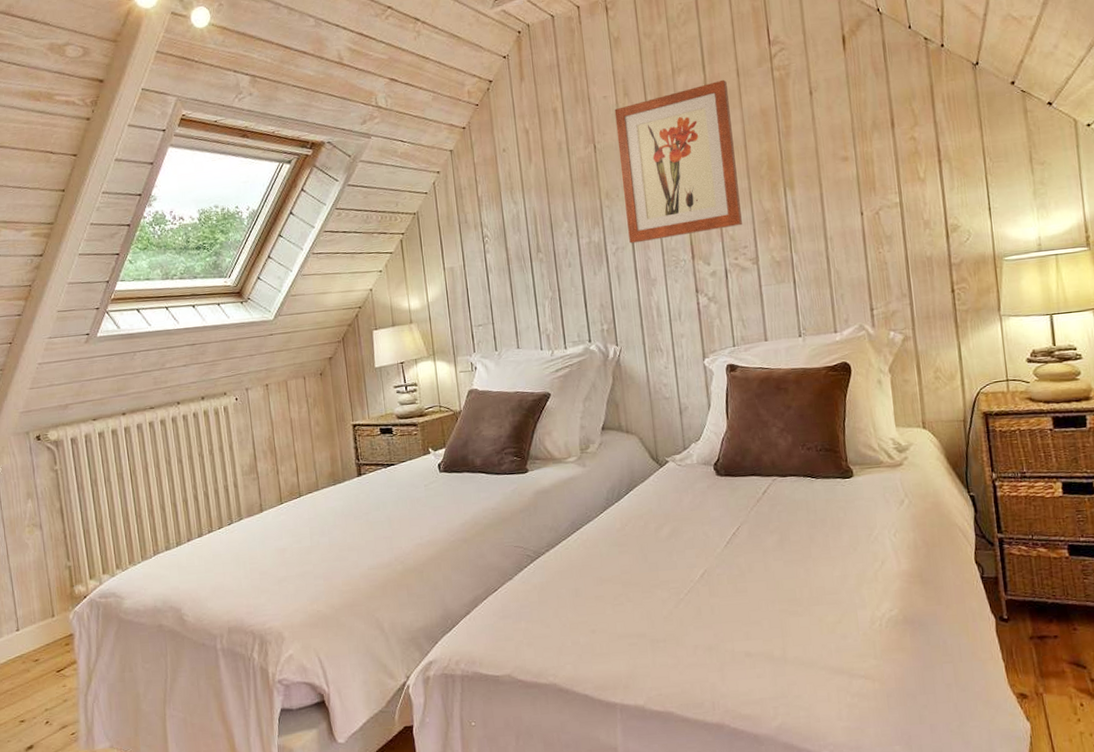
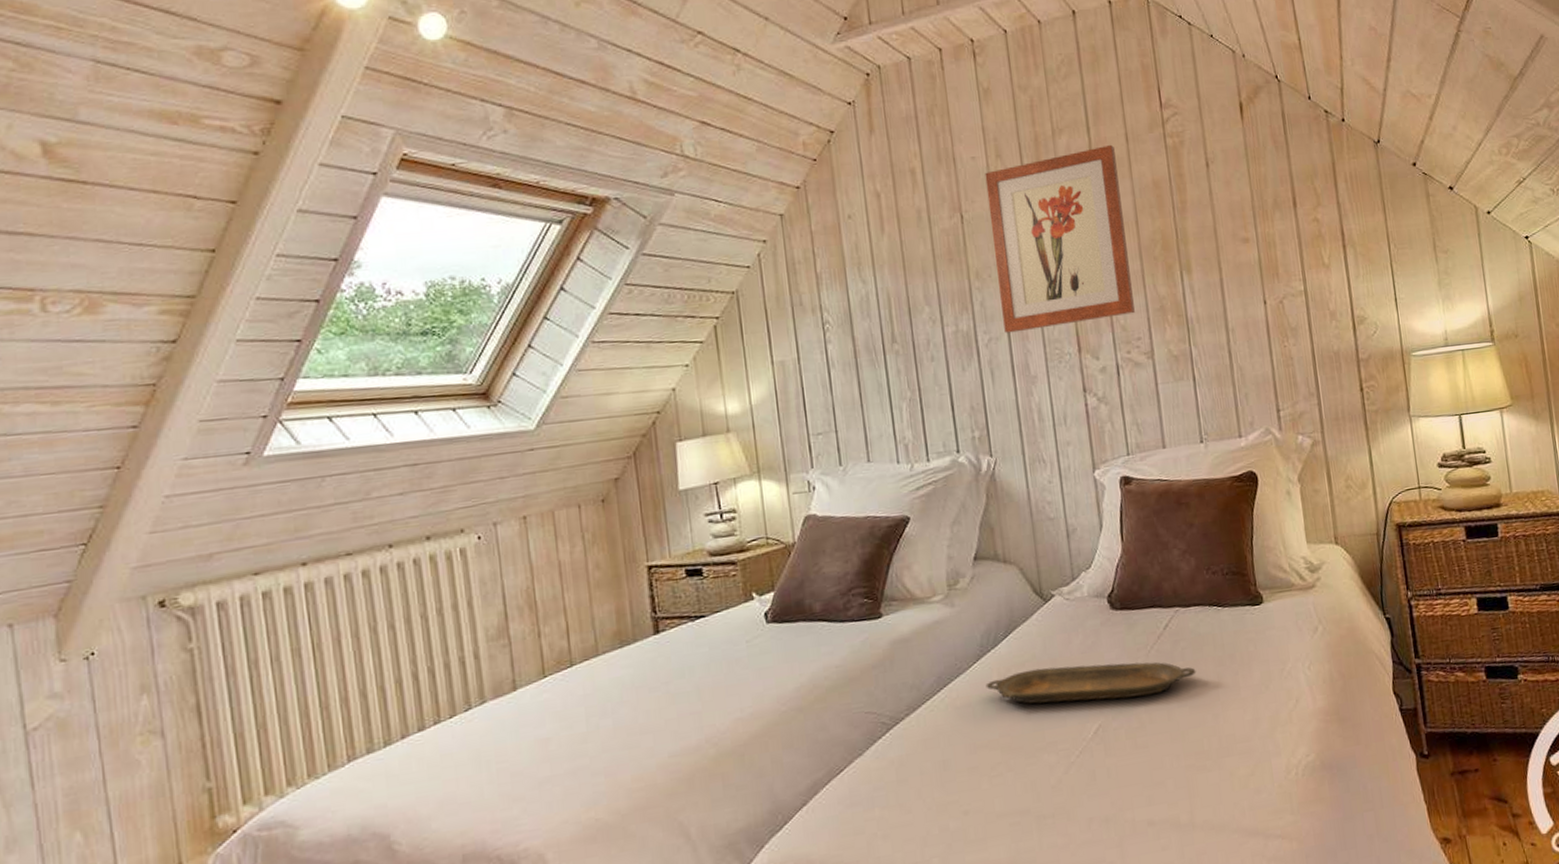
serving tray: none [610,520,791,550] -> present [985,662,1196,704]

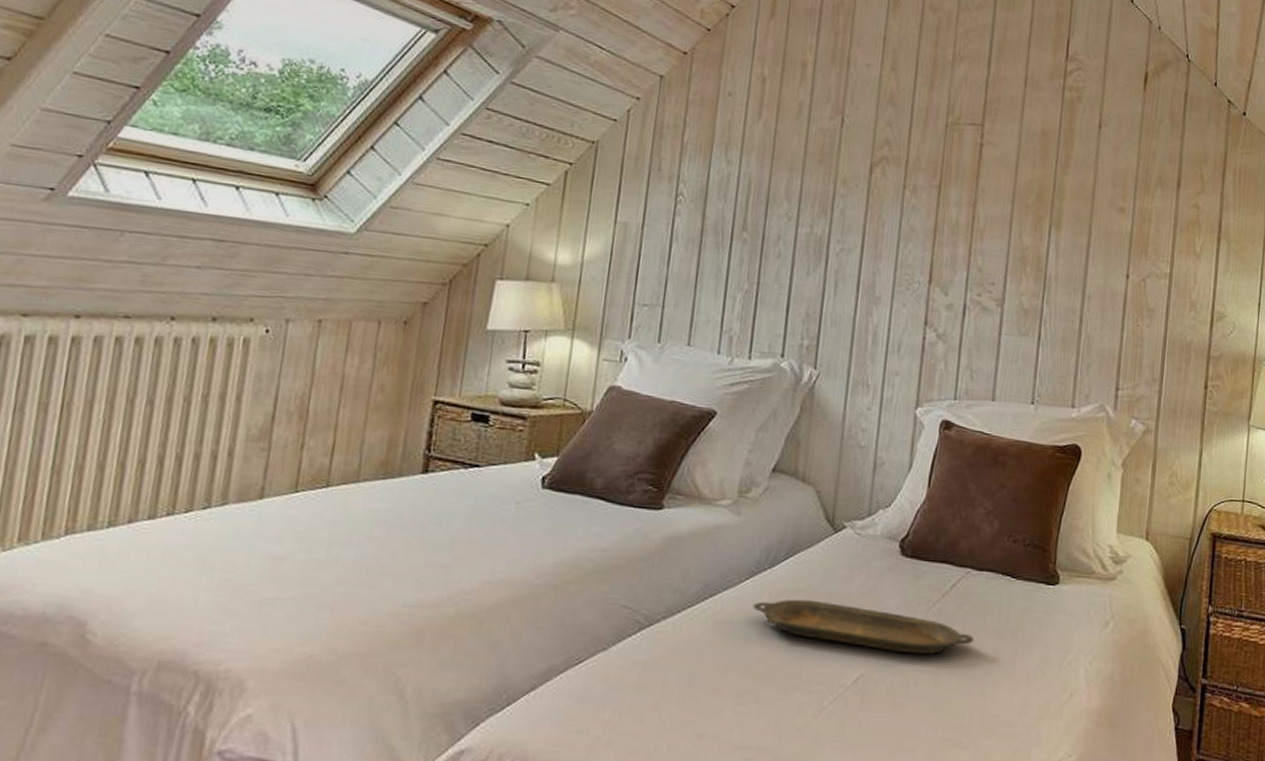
wall art: present [984,144,1135,334] -> none [858,82,1011,258]

